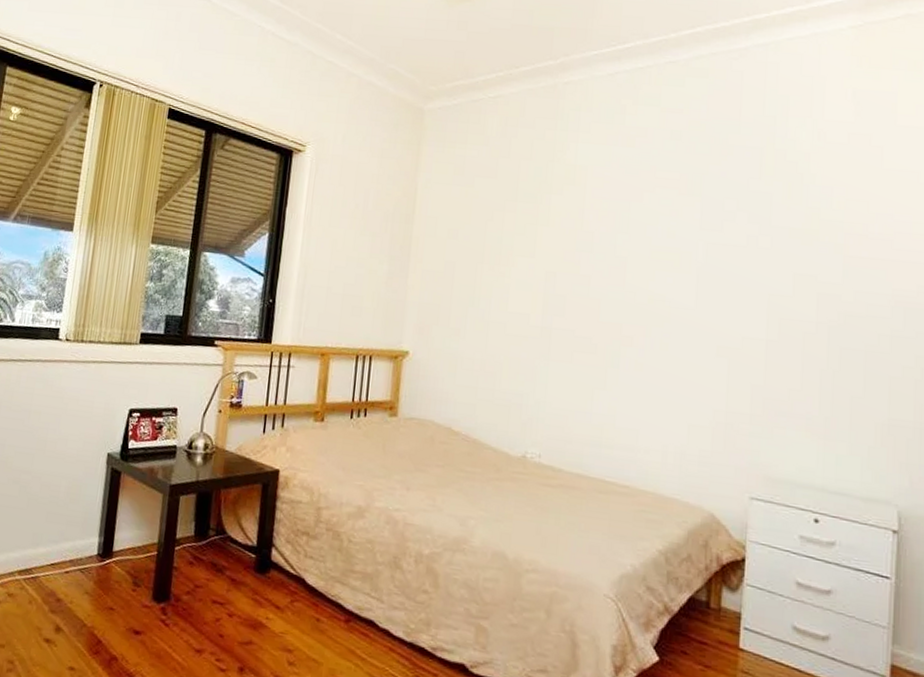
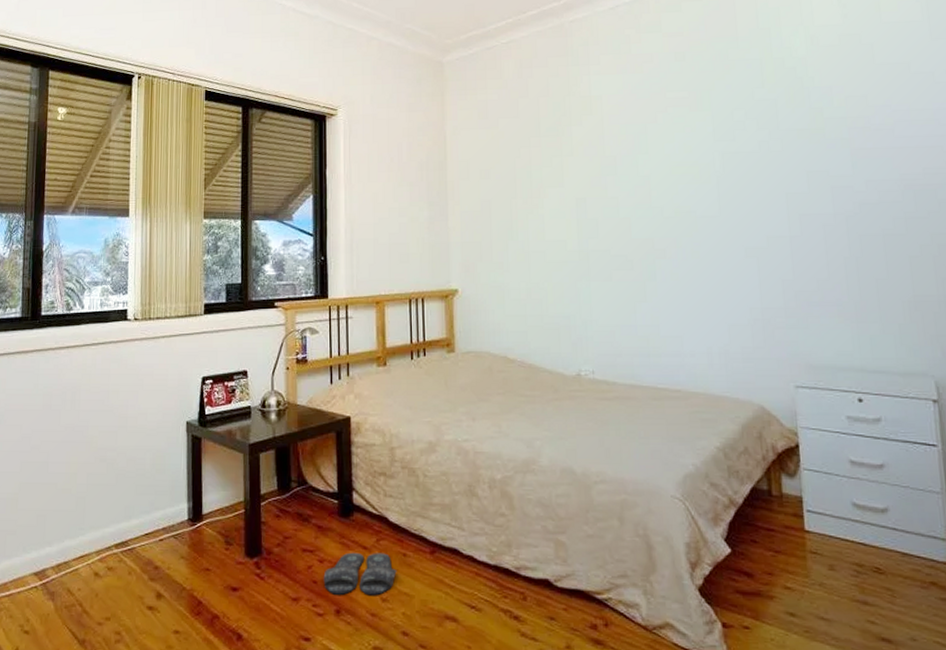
slippers: none [230,610,308,659] -> present [323,552,397,596]

